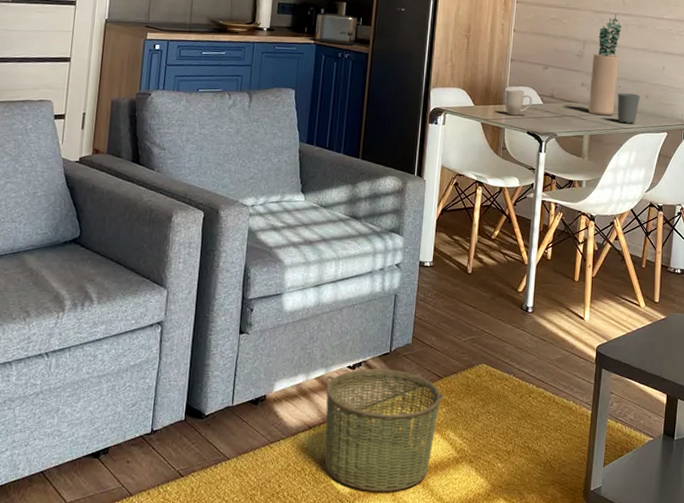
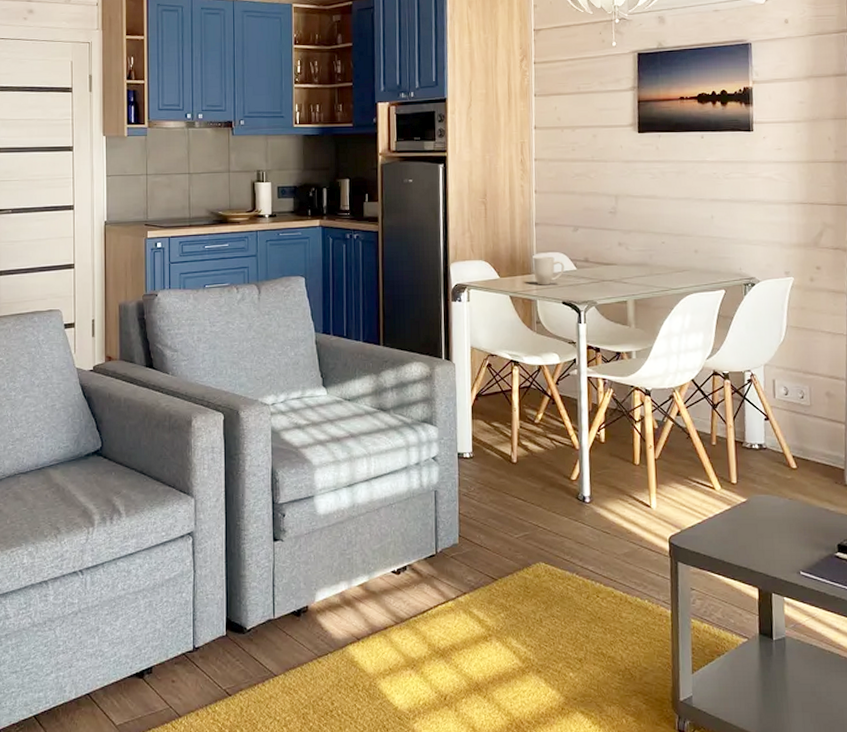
toaster: present [314,12,361,46] -> none [319,192,367,225]
basket: present [325,368,444,491] -> none [370,572,501,706]
vase: present [588,14,622,116] -> none [628,161,660,277]
cup: present [617,92,640,124] -> none [661,248,689,284]

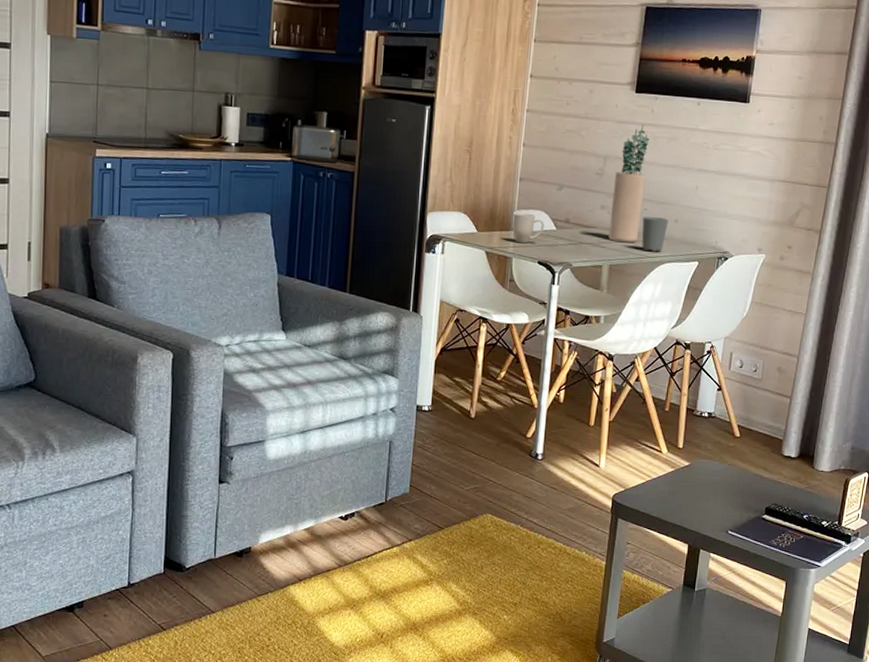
toaster: none [319,192,367,225] -> present [290,124,345,163]
vase: none [628,161,660,277] -> present [608,124,649,243]
cup: none [661,248,689,284] -> present [642,216,669,252]

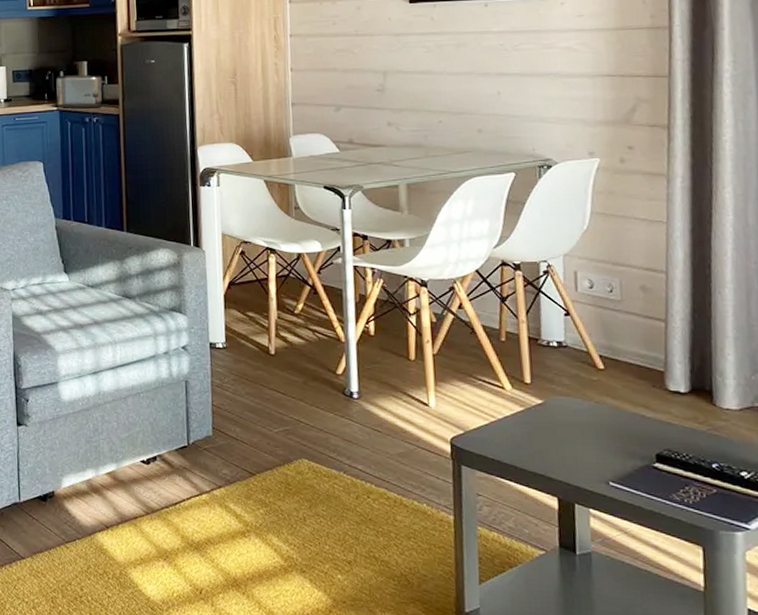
mug: present [512,213,545,244] -> none [289,138,326,169]
vase: present [608,124,649,243] -> none [398,34,437,159]
cup: present [642,216,669,252] -> none [438,128,471,166]

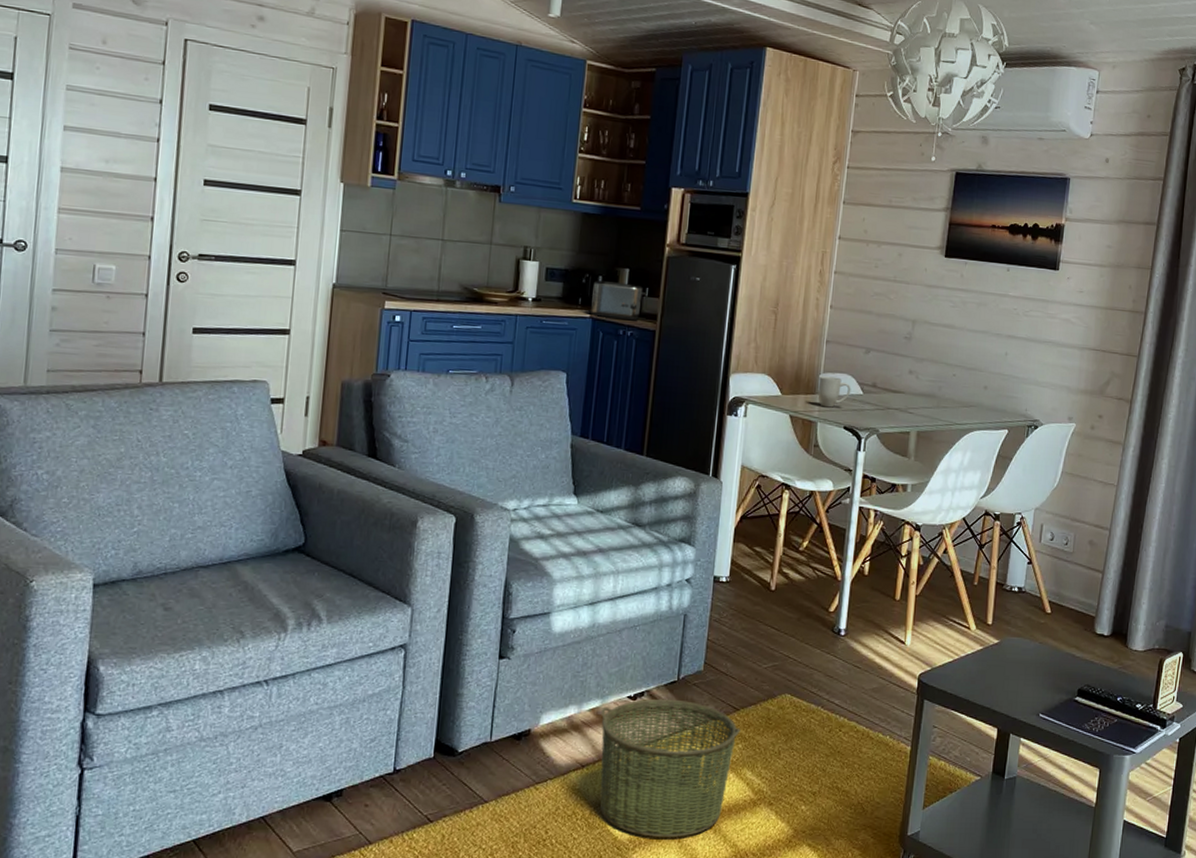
basket: none [118,463,260,601] -> present [600,698,741,837]
mug: none [289,138,326,169] -> present [818,376,851,408]

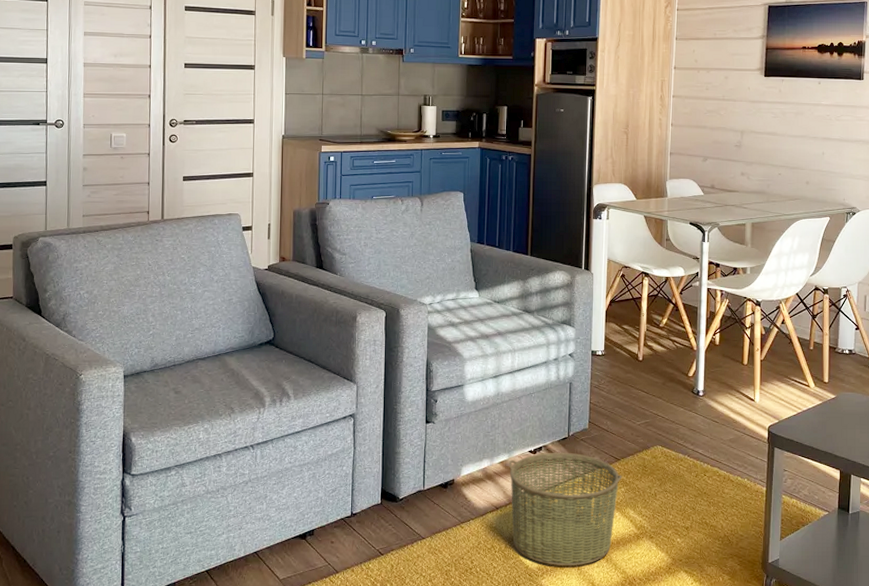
toaster: present [590,280,647,321] -> none [478,118,522,148]
mug: present [818,376,851,408] -> none [666,182,694,208]

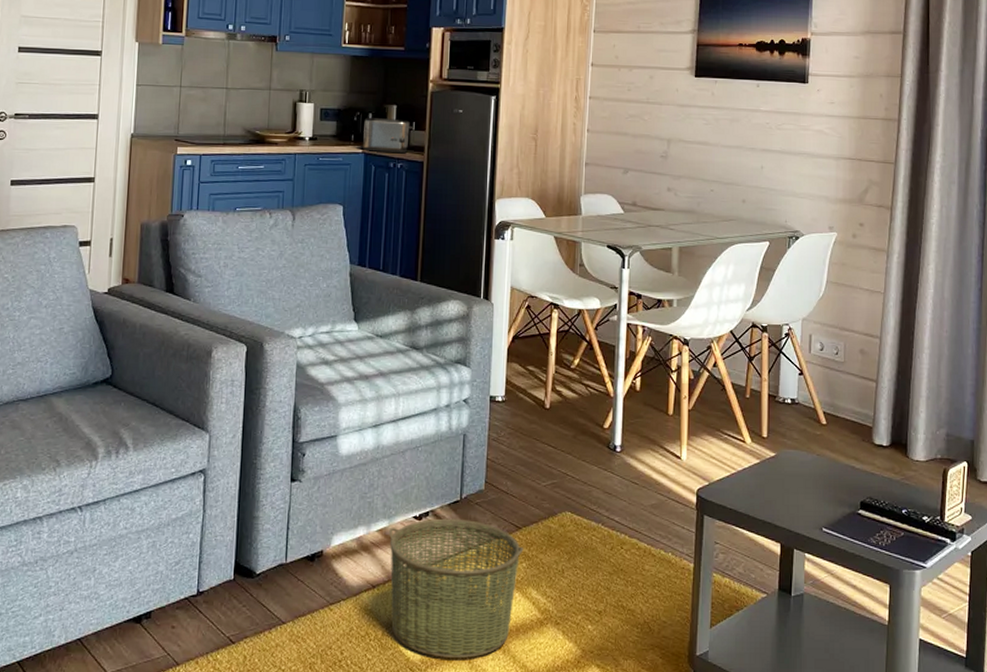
toaster: none [478,118,522,148] -> present [362,118,414,154]

